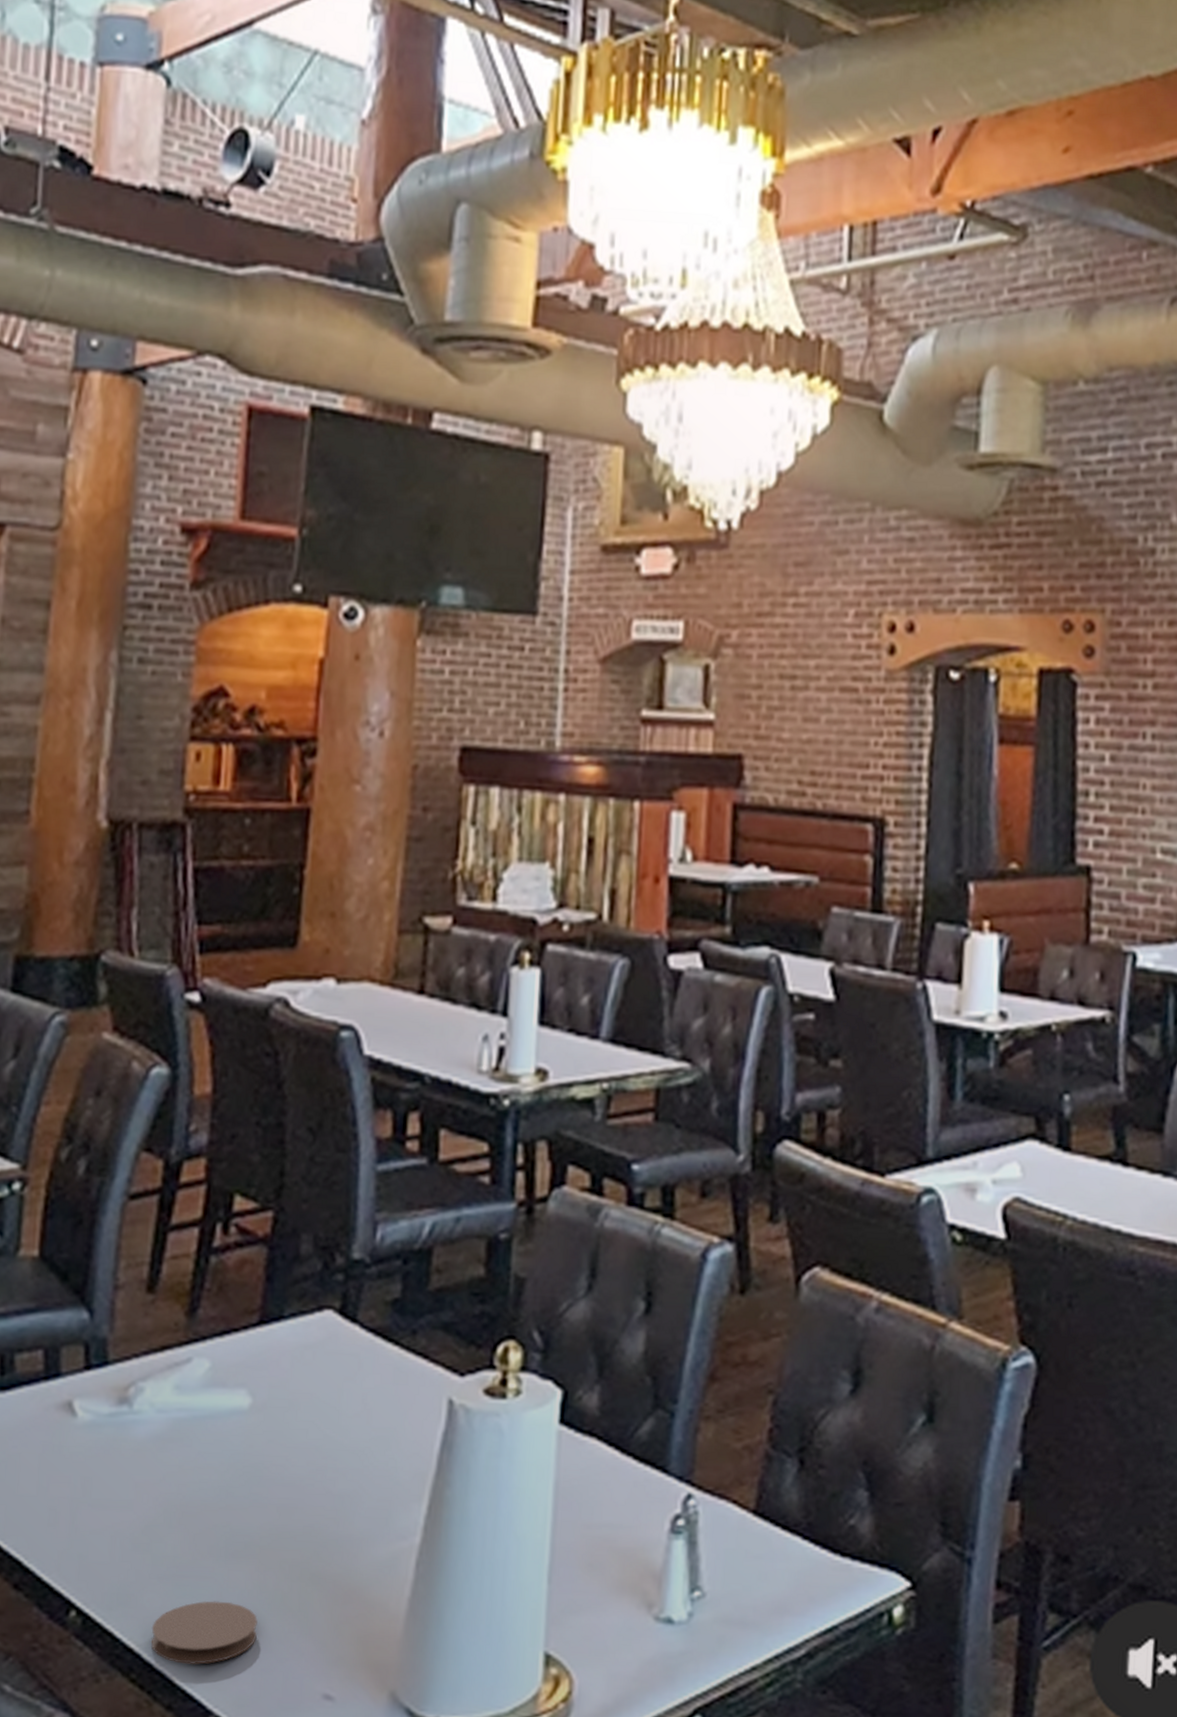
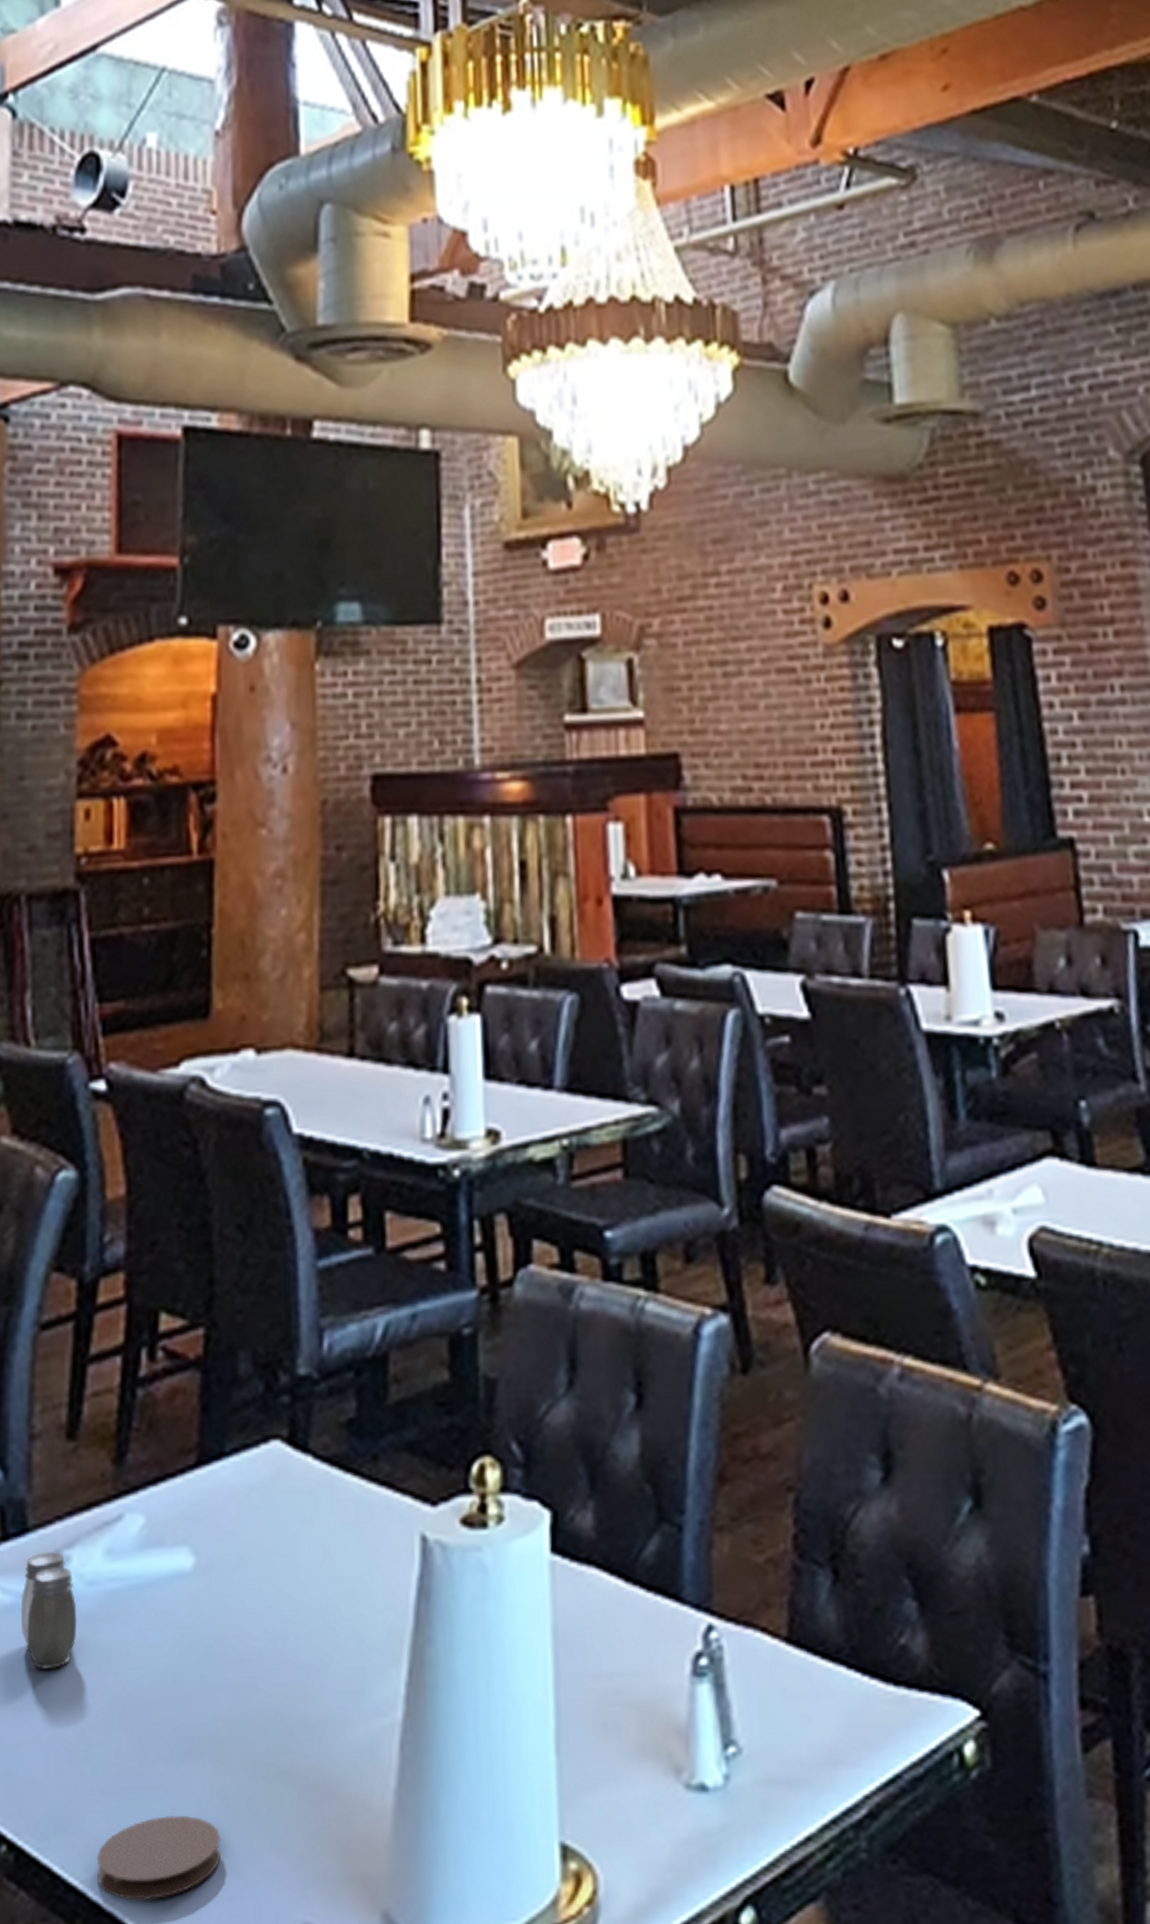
salt and pepper shaker: none [98,1382,147,1476] -> present [20,1552,77,1669]

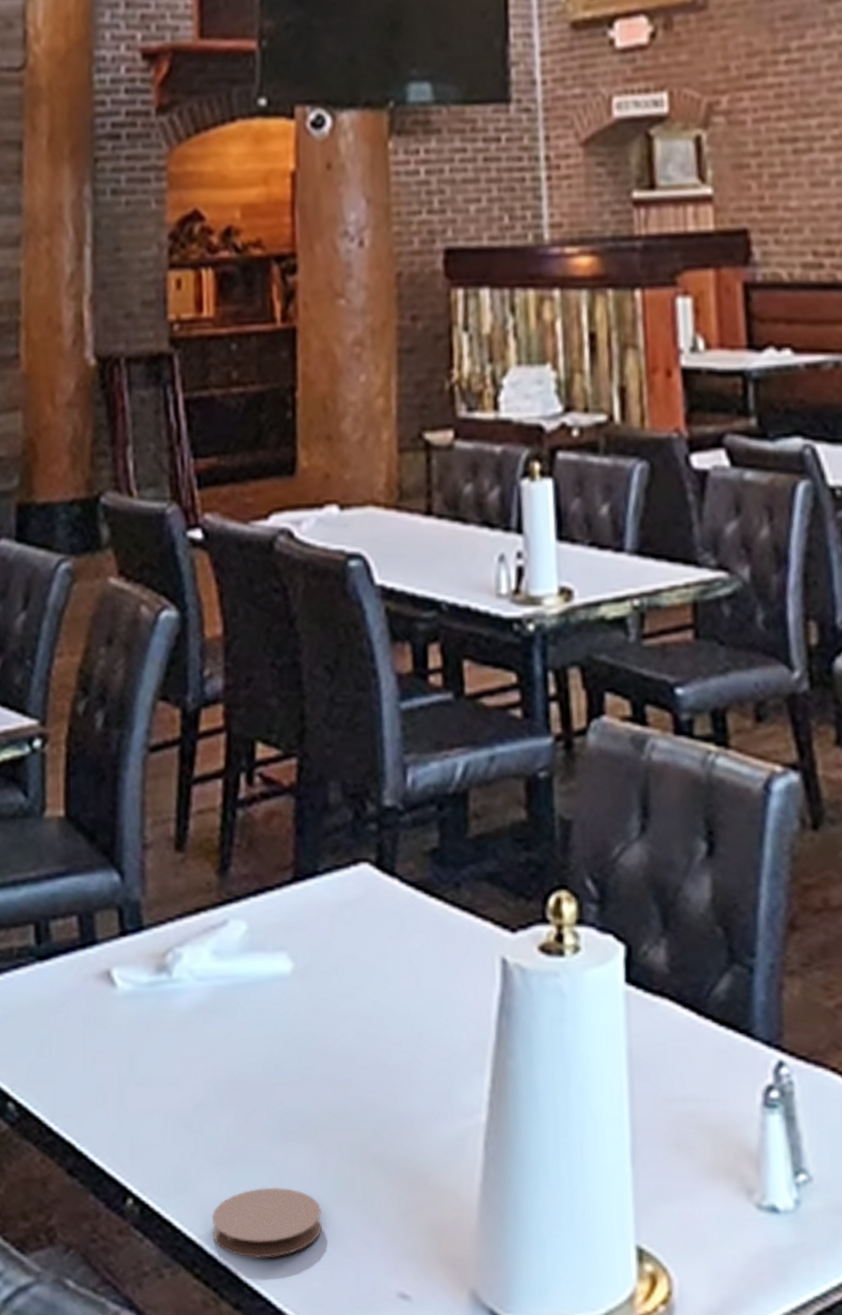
salt and pepper shaker: present [20,1552,77,1669] -> none [139,949,190,1051]

